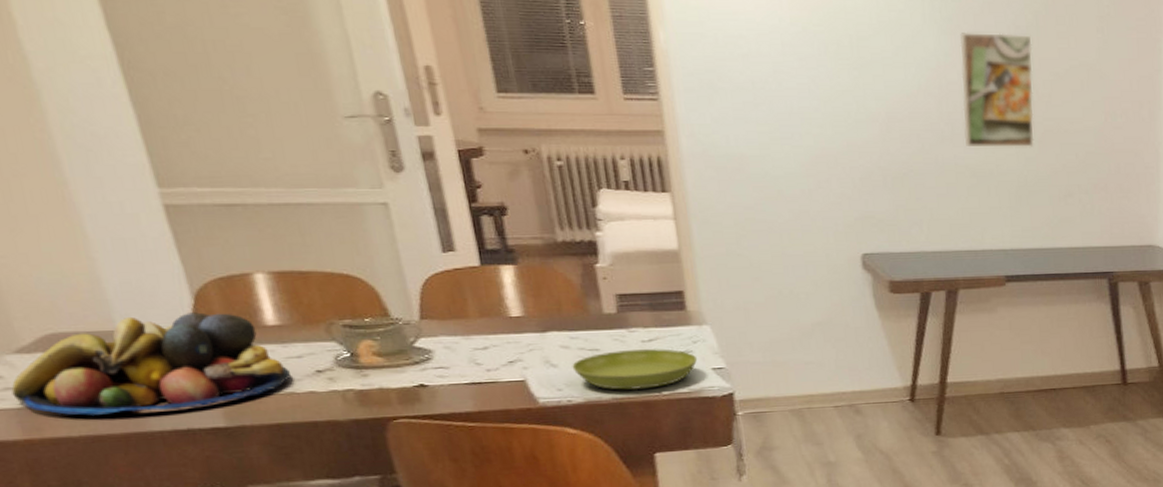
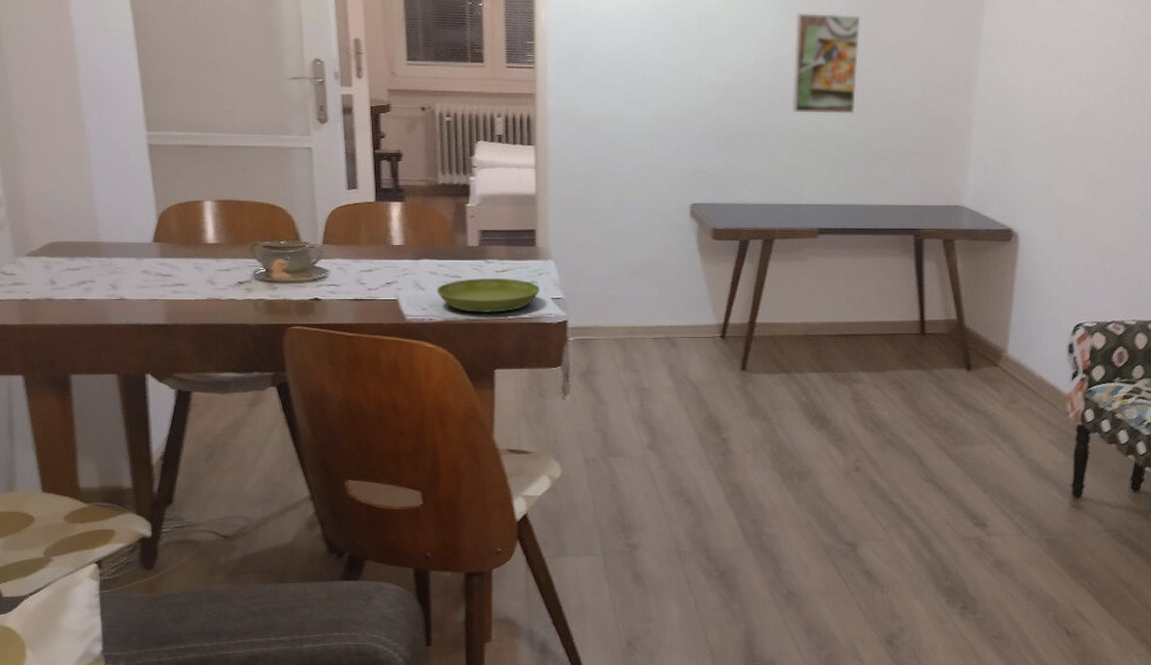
fruit bowl: present [11,312,292,415] -> none [19,230,220,308]

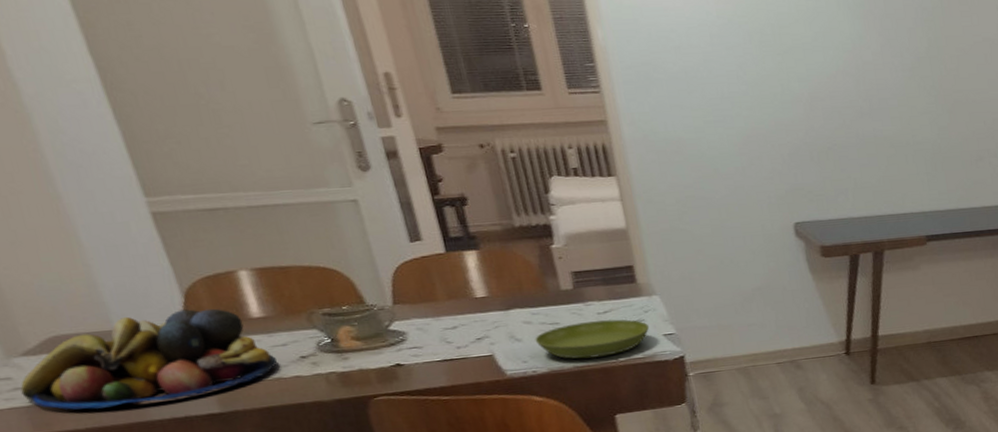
fruit bowl: none [19,230,220,308] -> present [20,308,278,410]
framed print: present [792,13,861,114] -> none [872,15,945,120]

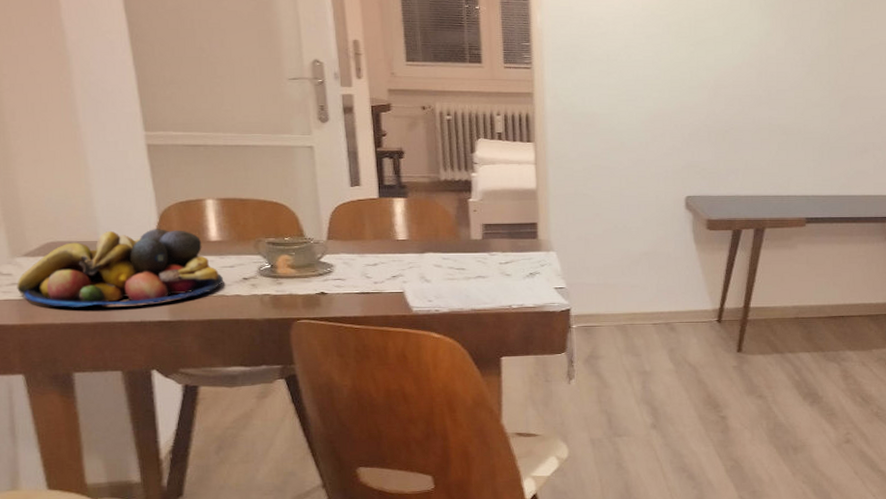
saucer: present [535,319,650,359] -> none [442,269,544,303]

